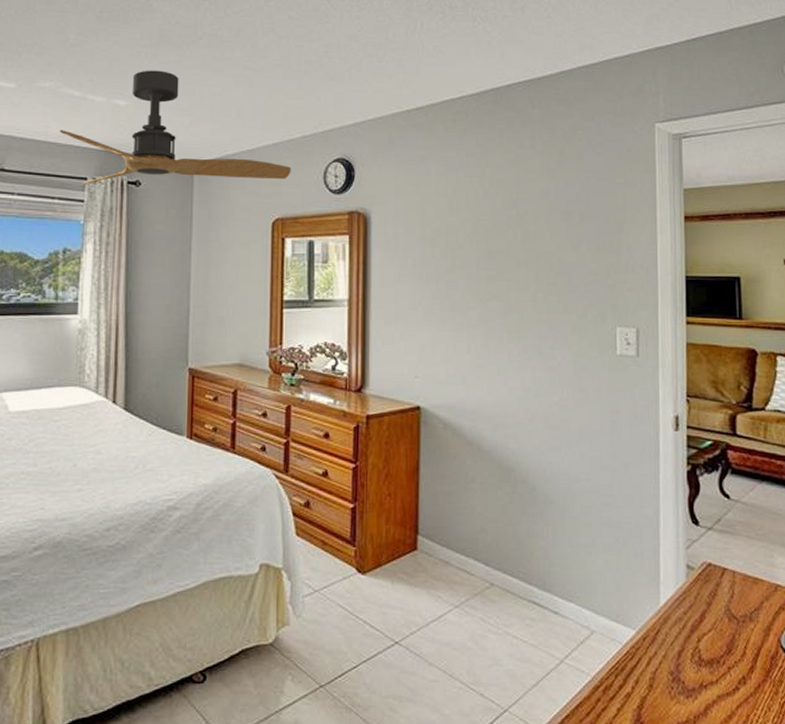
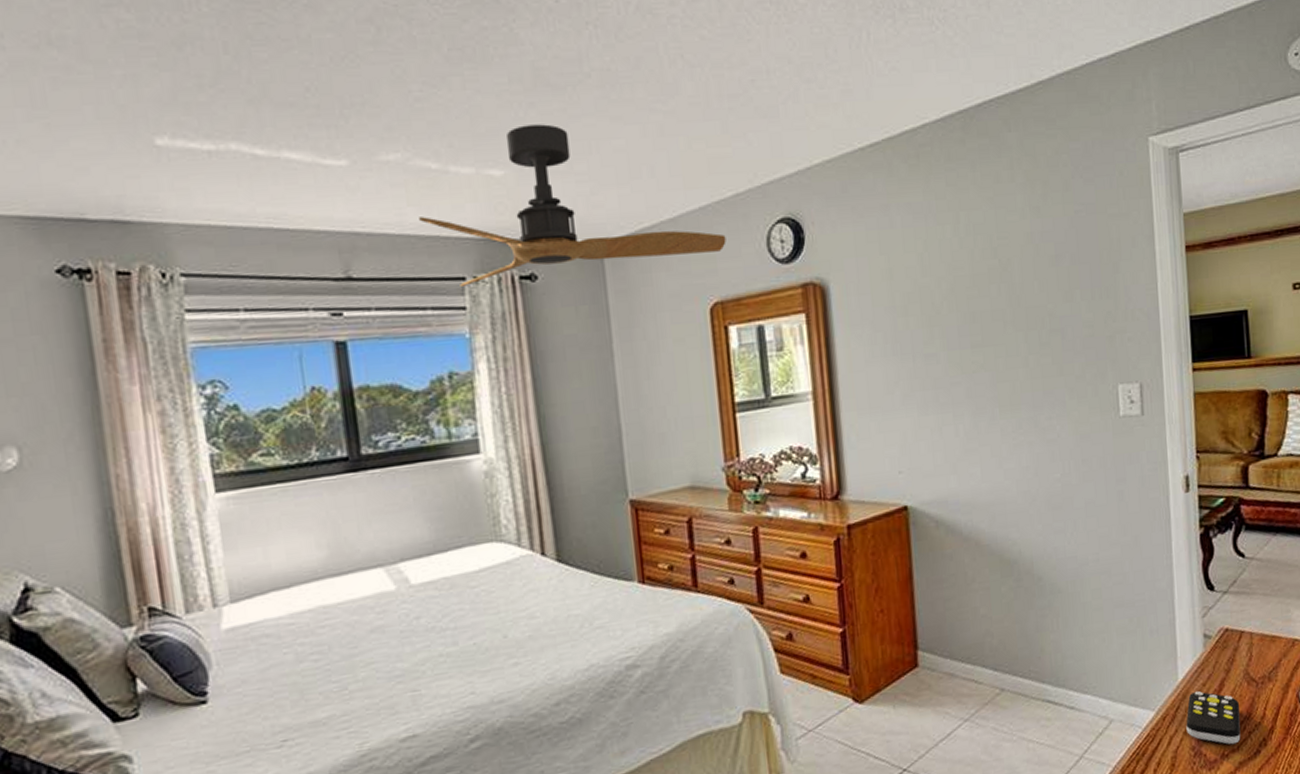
remote control: none [665,618,720,677] -> present [1186,690,1241,745]

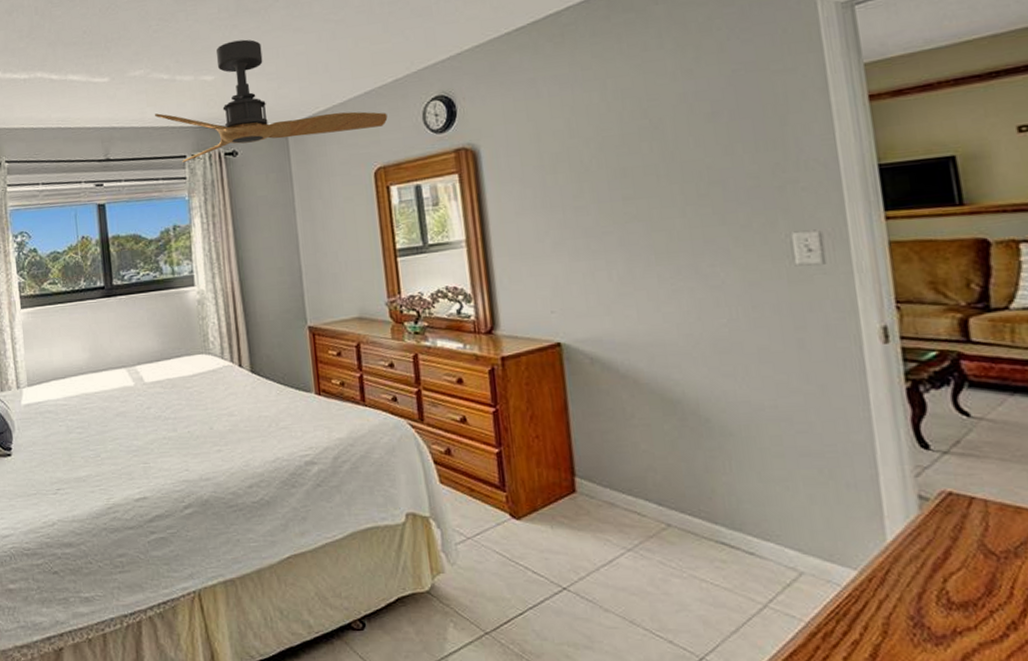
remote control: present [1186,690,1241,745] -> none [900,555,979,622]

